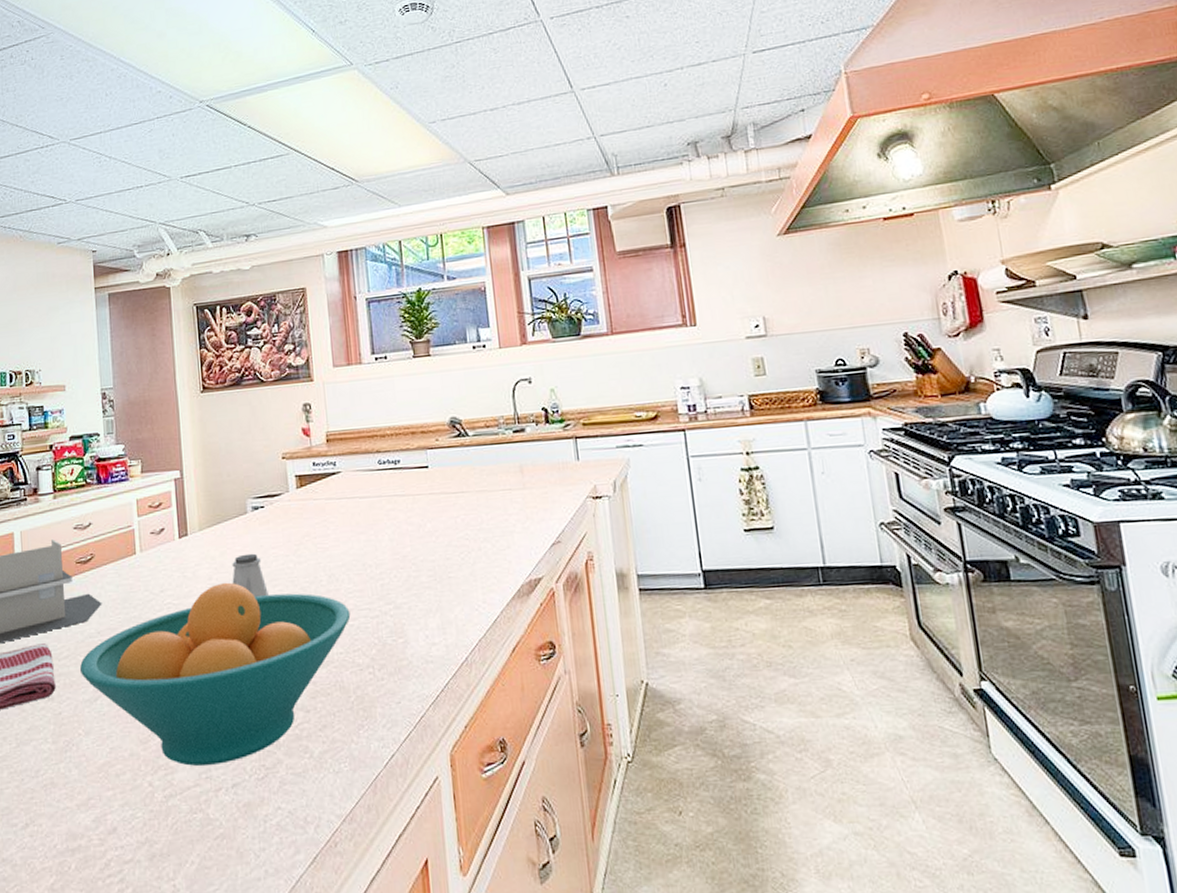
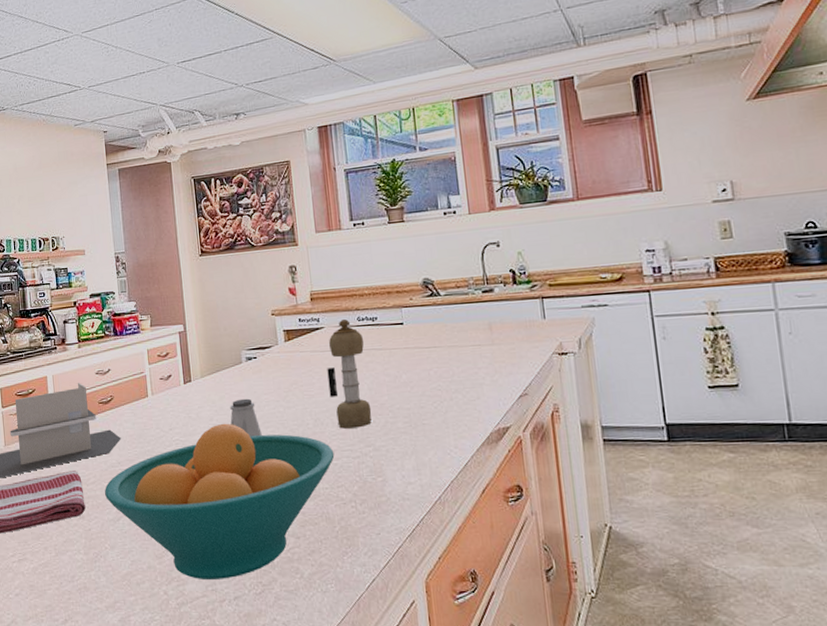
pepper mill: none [343,463,393,585] -> present [327,319,372,429]

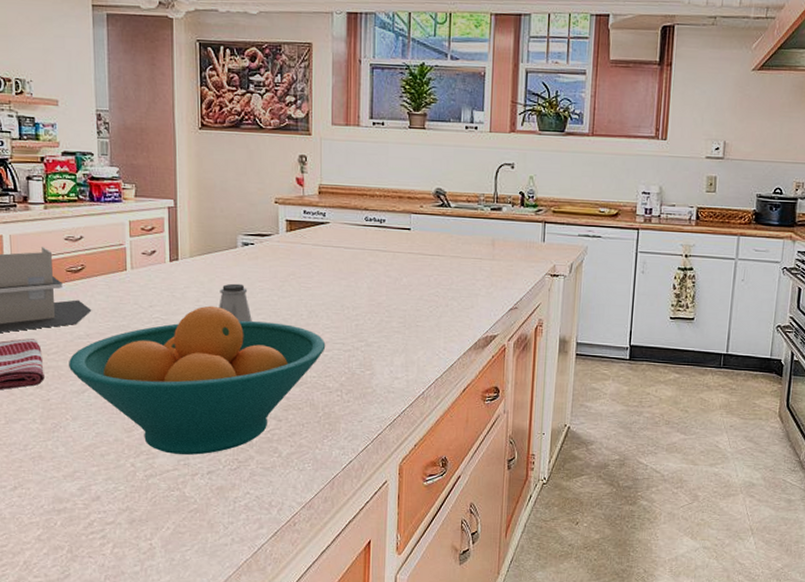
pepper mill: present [327,319,372,429] -> none [327,218,368,323]

